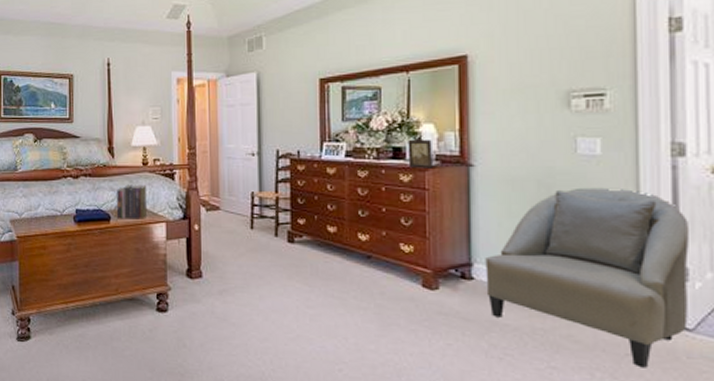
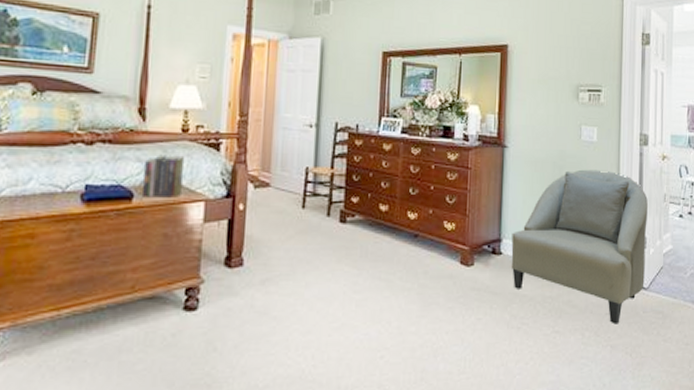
photo frame: present [408,137,438,169] -> none [455,118,479,148]

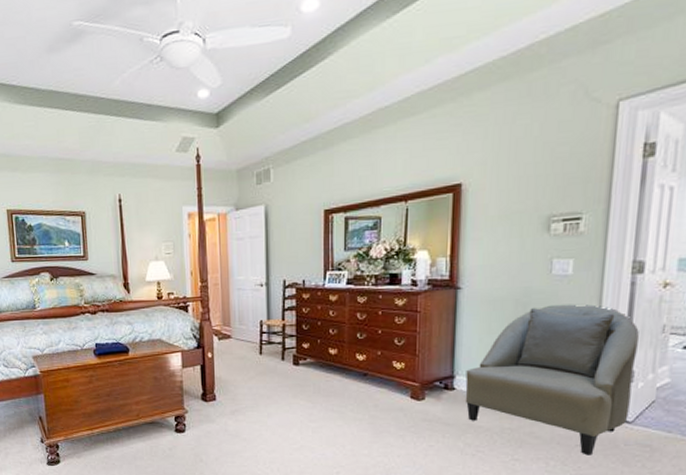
books: present [141,155,185,198] -> none [133,317,163,351]

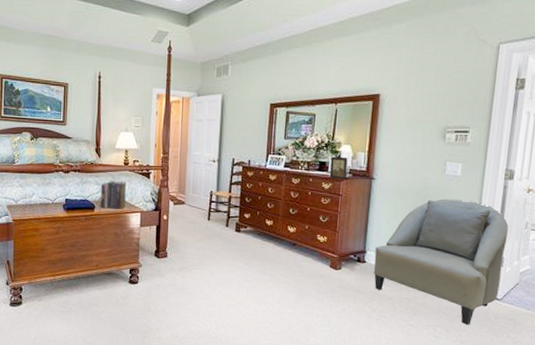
books: none [133,317,163,351] -> present [100,180,127,210]
photo frame: none [403,263,429,293] -> present [329,155,350,180]

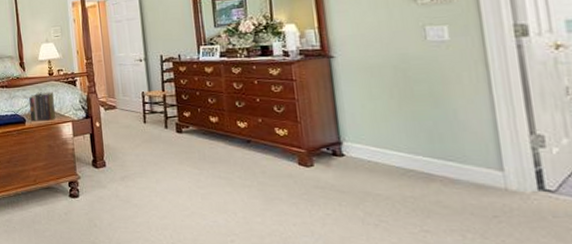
photo frame: present [329,155,350,180] -> none [273,36,302,63]
armchair: present [373,199,509,325] -> none [353,68,550,228]

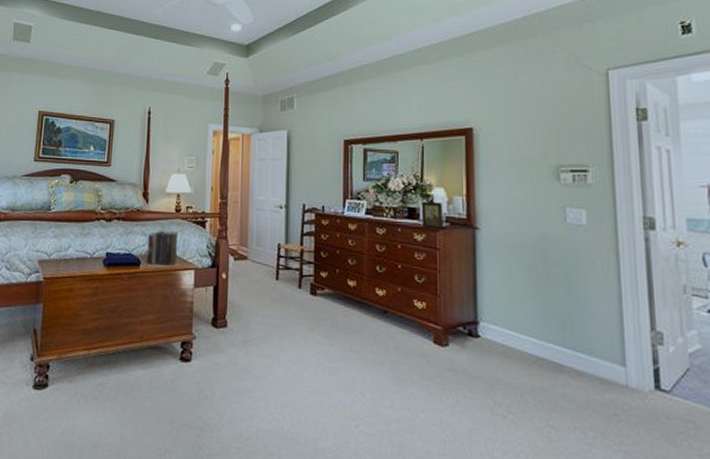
photo frame: none [273,36,302,63] -> present [421,200,447,229]

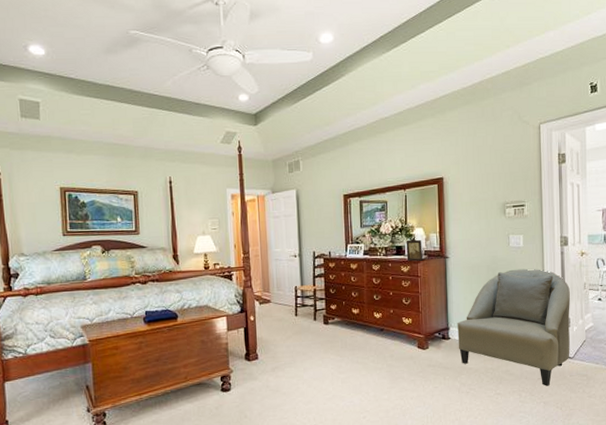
books: present [146,230,179,266] -> none [182,285,210,317]
armchair: none [490,254,665,428] -> present [457,268,570,386]

